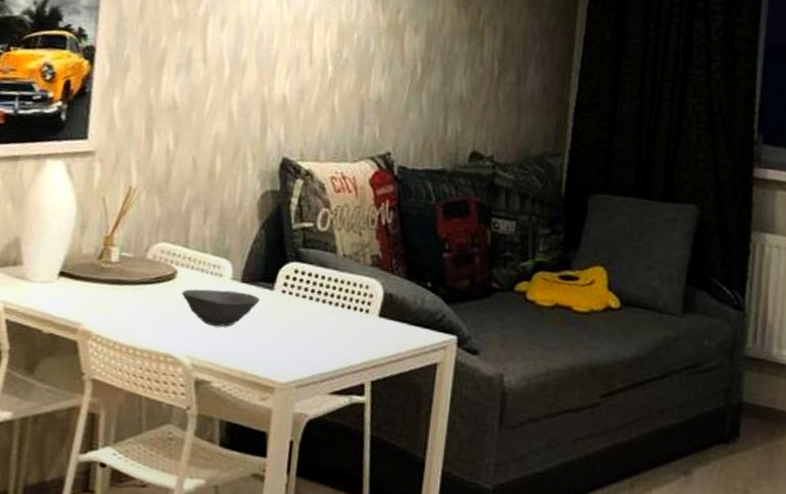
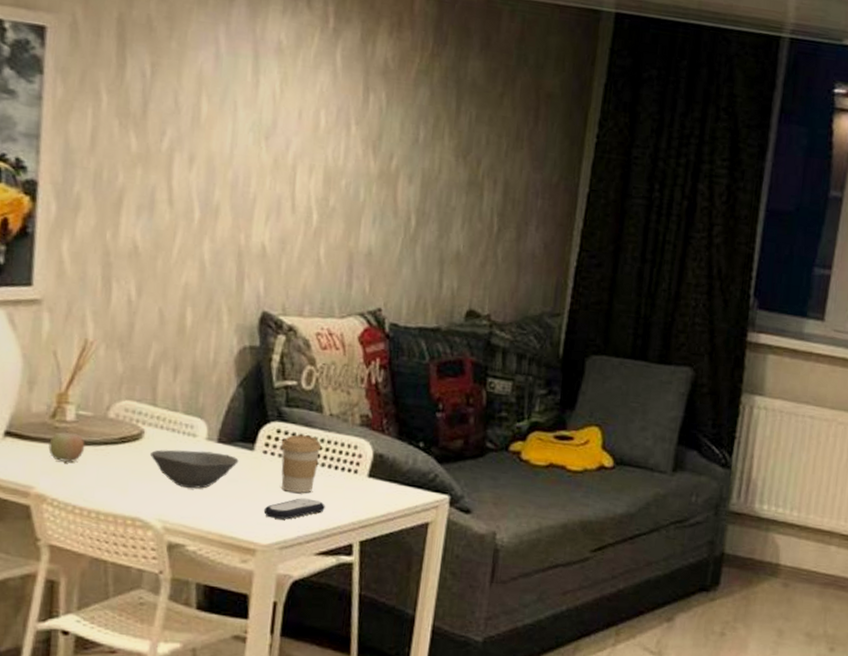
fruit: none [95,268,126,301] -> present [48,427,85,463]
remote control: none [282,337,339,358] -> present [263,498,325,520]
coffee cup: none [298,274,336,332] -> present [280,434,322,493]

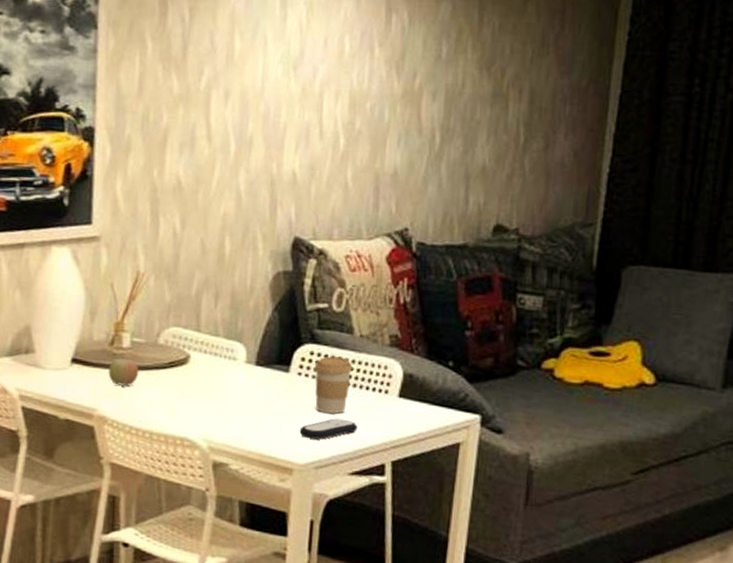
bowl: present [151,449,239,489] -> none [196,373,275,410]

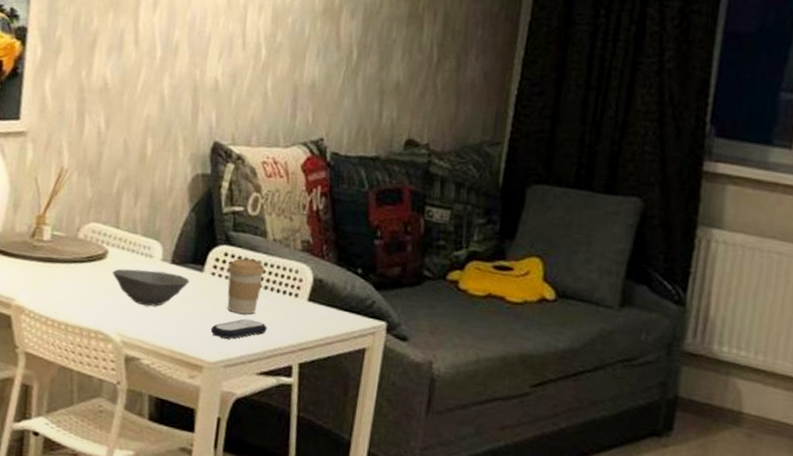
fruit: present [108,354,139,387] -> none [28,246,58,278]
bowl: none [196,373,275,410] -> present [113,269,190,307]

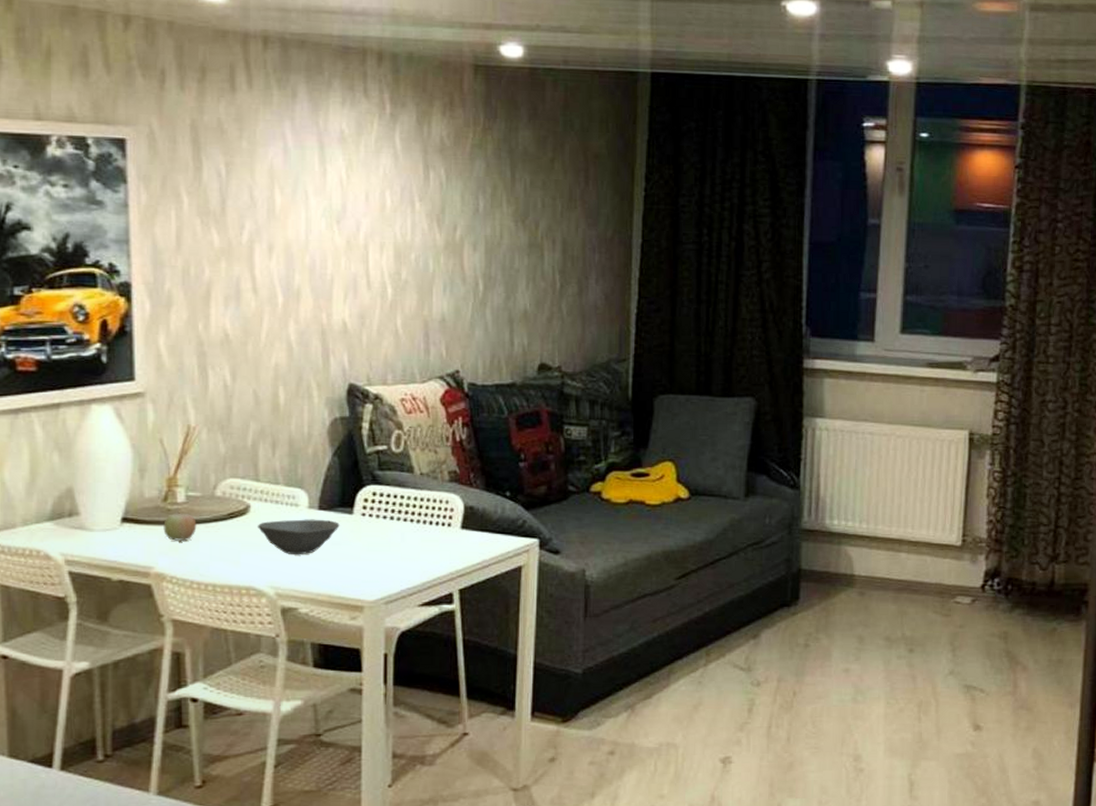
fruit: none [28,246,58,278] -> present [163,509,197,542]
remote control: present [210,318,267,339] -> none [367,554,424,576]
coffee cup: present [227,258,265,314] -> none [377,495,416,550]

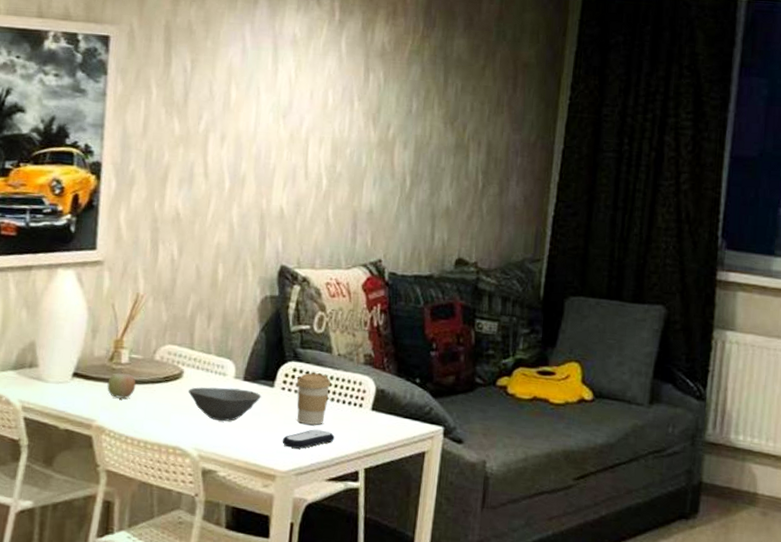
remote control: none [367,554,424,576] -> present [282,429,335,449]
coffee cup: none [377,495,416,550] -> present [296,372,331,425]

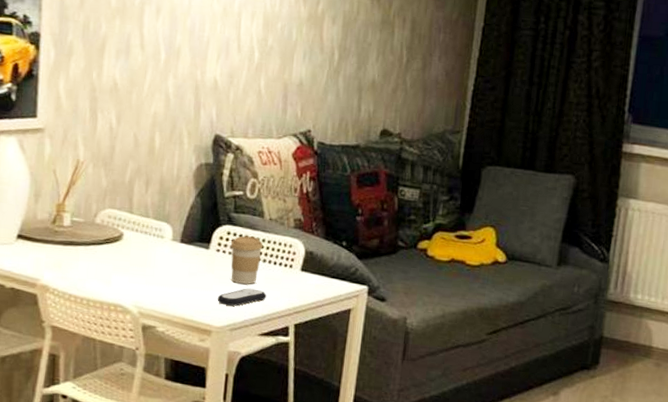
fruit: present [107,369,136,399] -> none [50,231,78,260]
bowl: present [189,387,261,422] -> none [128,249,197,281]

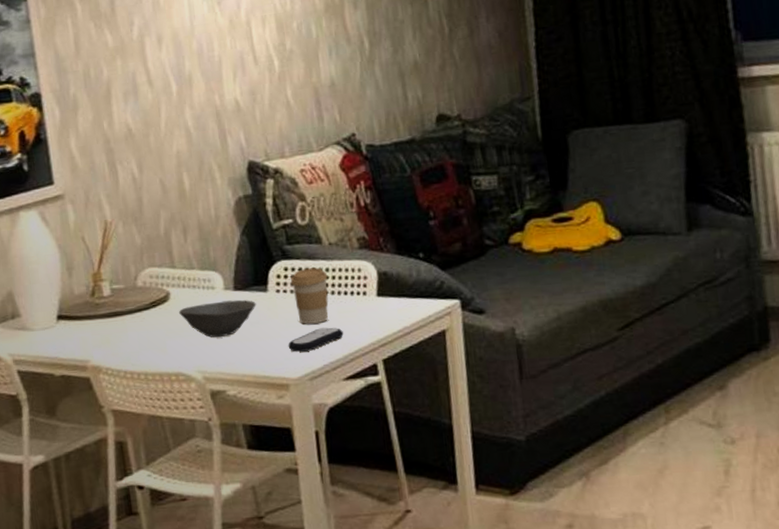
bowl: none [128,249,197,281] -> present [179,299,256,338]

